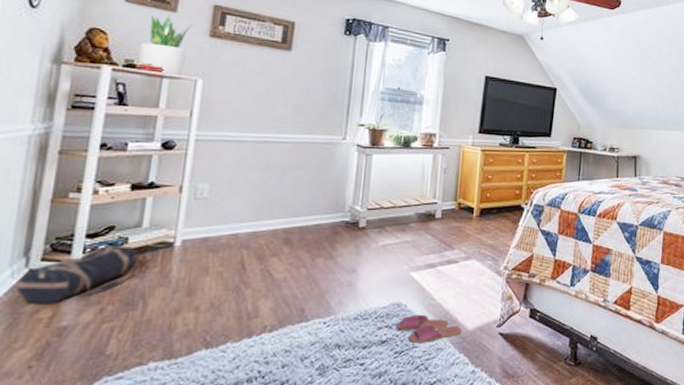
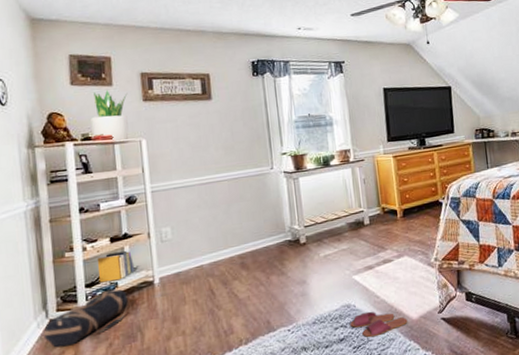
books: none [105,201,155,236] -> present [97,250,135,283]

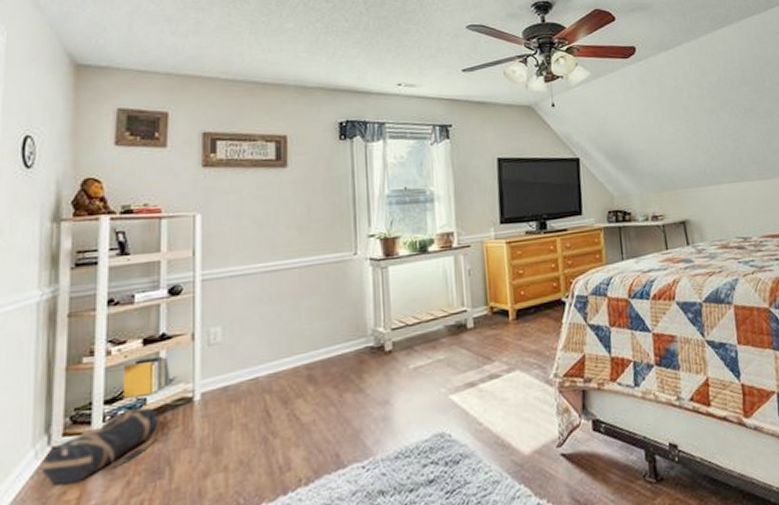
planter: present [90,90,129,146] -> none [135,153,185,222]
slippers: present [350,311,408,337] -> none [443,443,518,479]

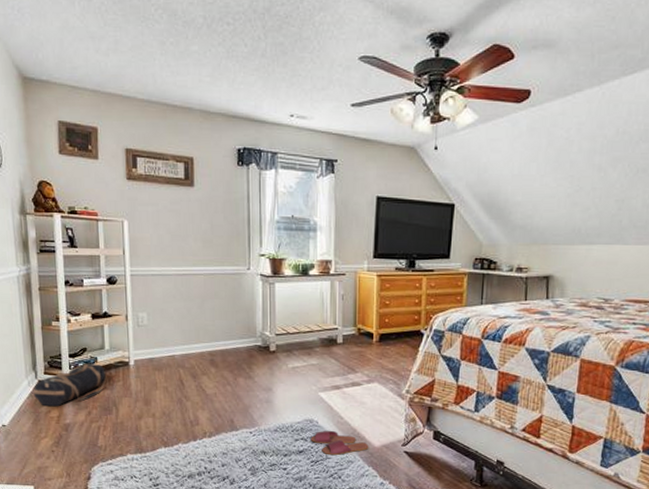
books: present [122,355,171,399] -> none [79,328,113,356]
slippers: none [443,443,518,479] -> present [310,430,369,456]

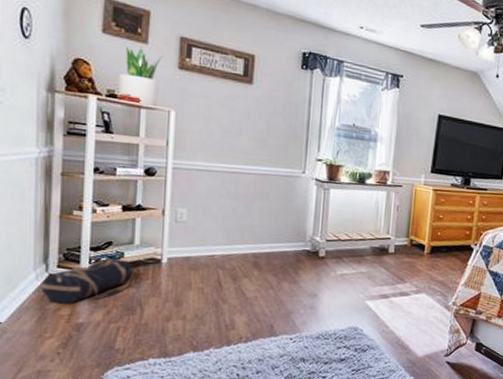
planter: none [77,164,113,222] -> present [118,47,163,111]
slippers: present [310,430,369,456] -> none [353,338,412,365]

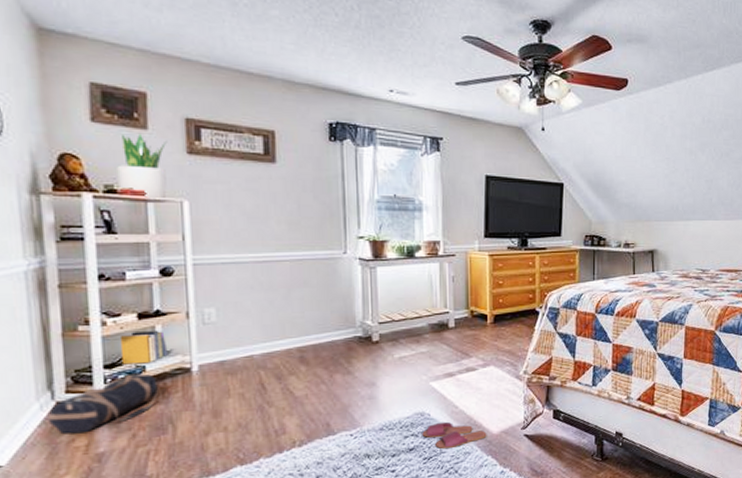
books: none [105,221,144,251] -> present [119,330,168,365]
slippers: none [353,338,412,365] -> present [422,421,487,449]

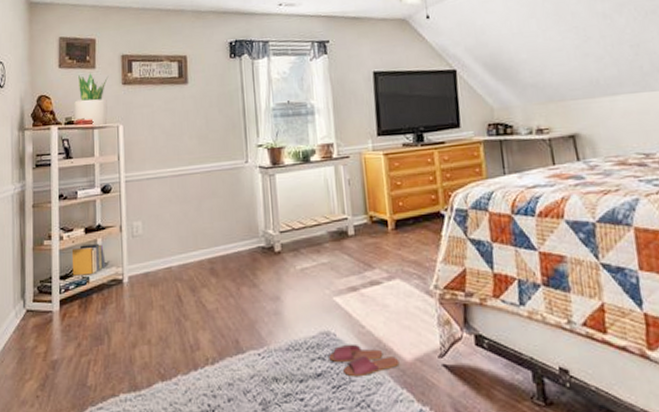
duffel bag: present [47,373,160,435] -> none [20,284,99,341]

